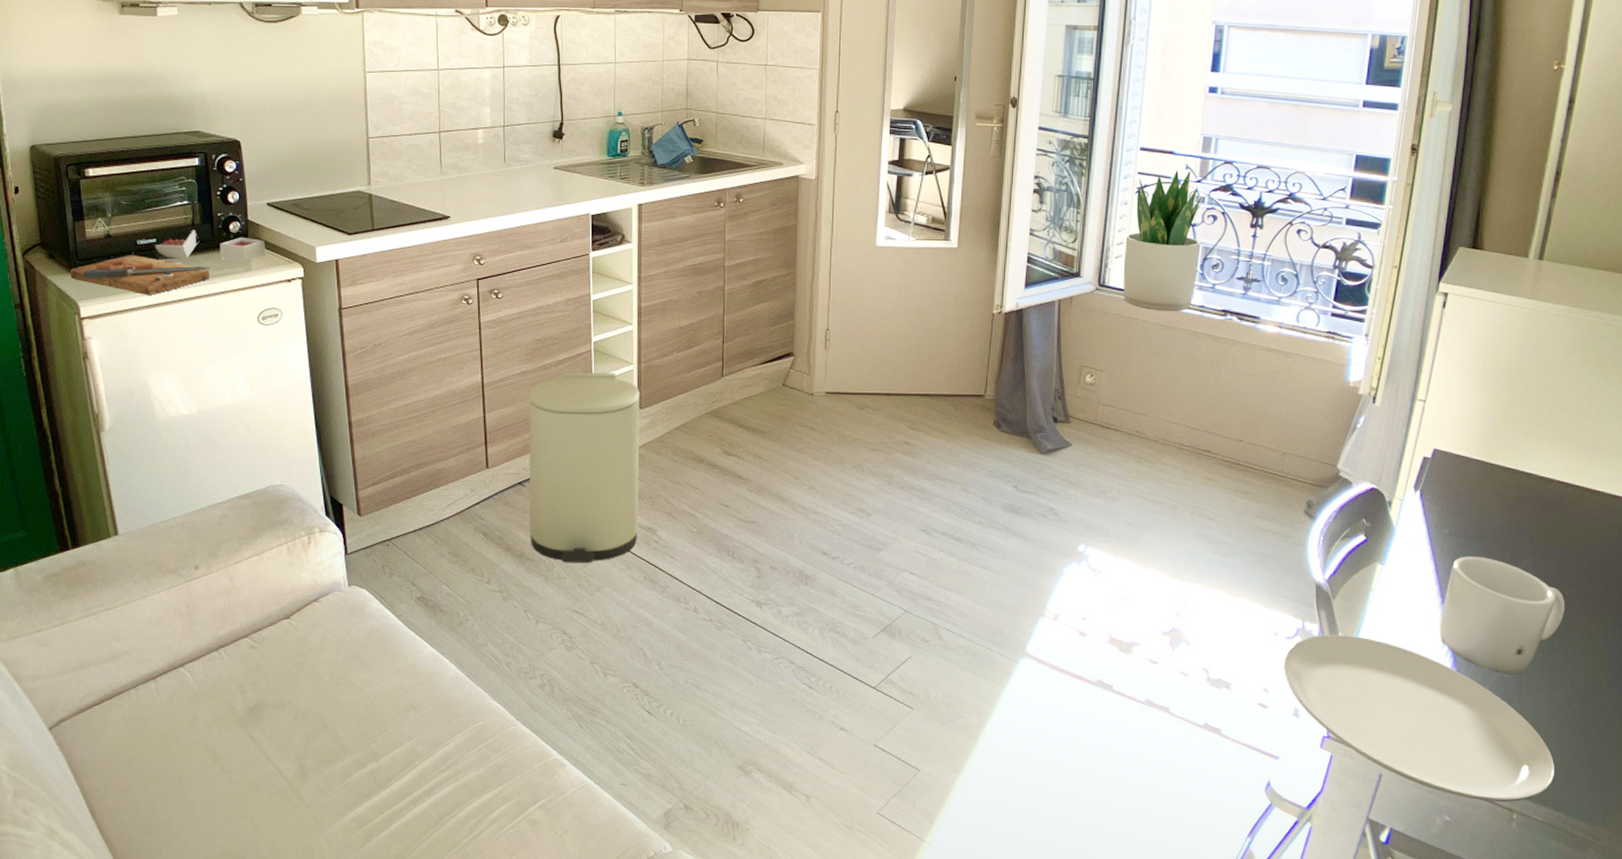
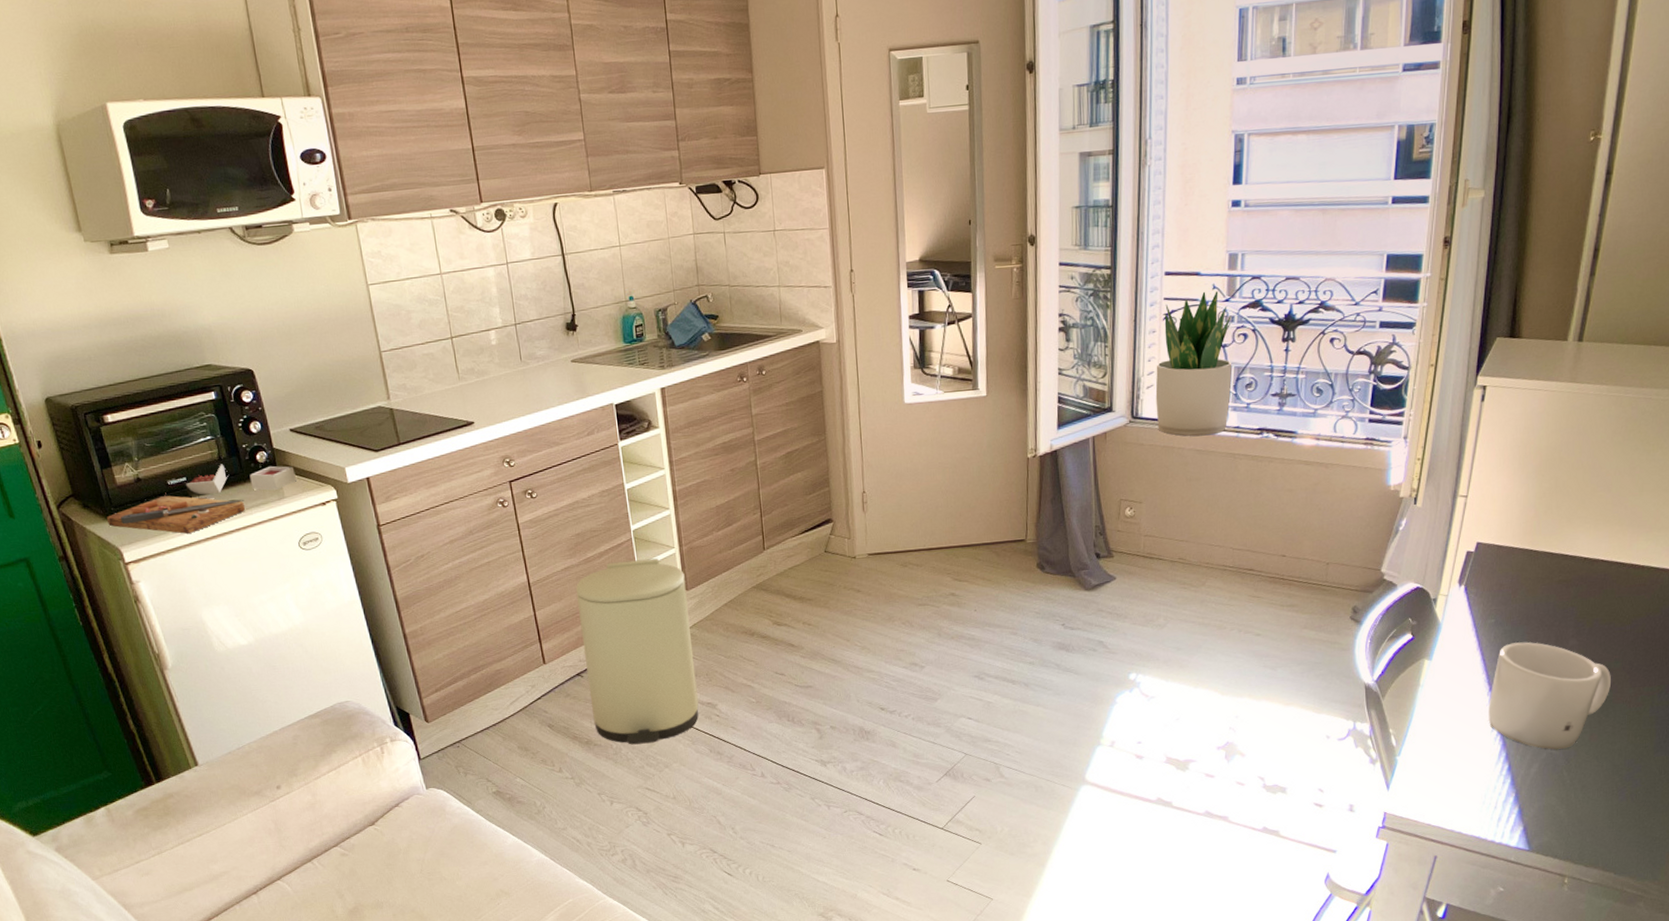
plate: present [1283,634,1555,802] -> none [1336,730,1605,870]

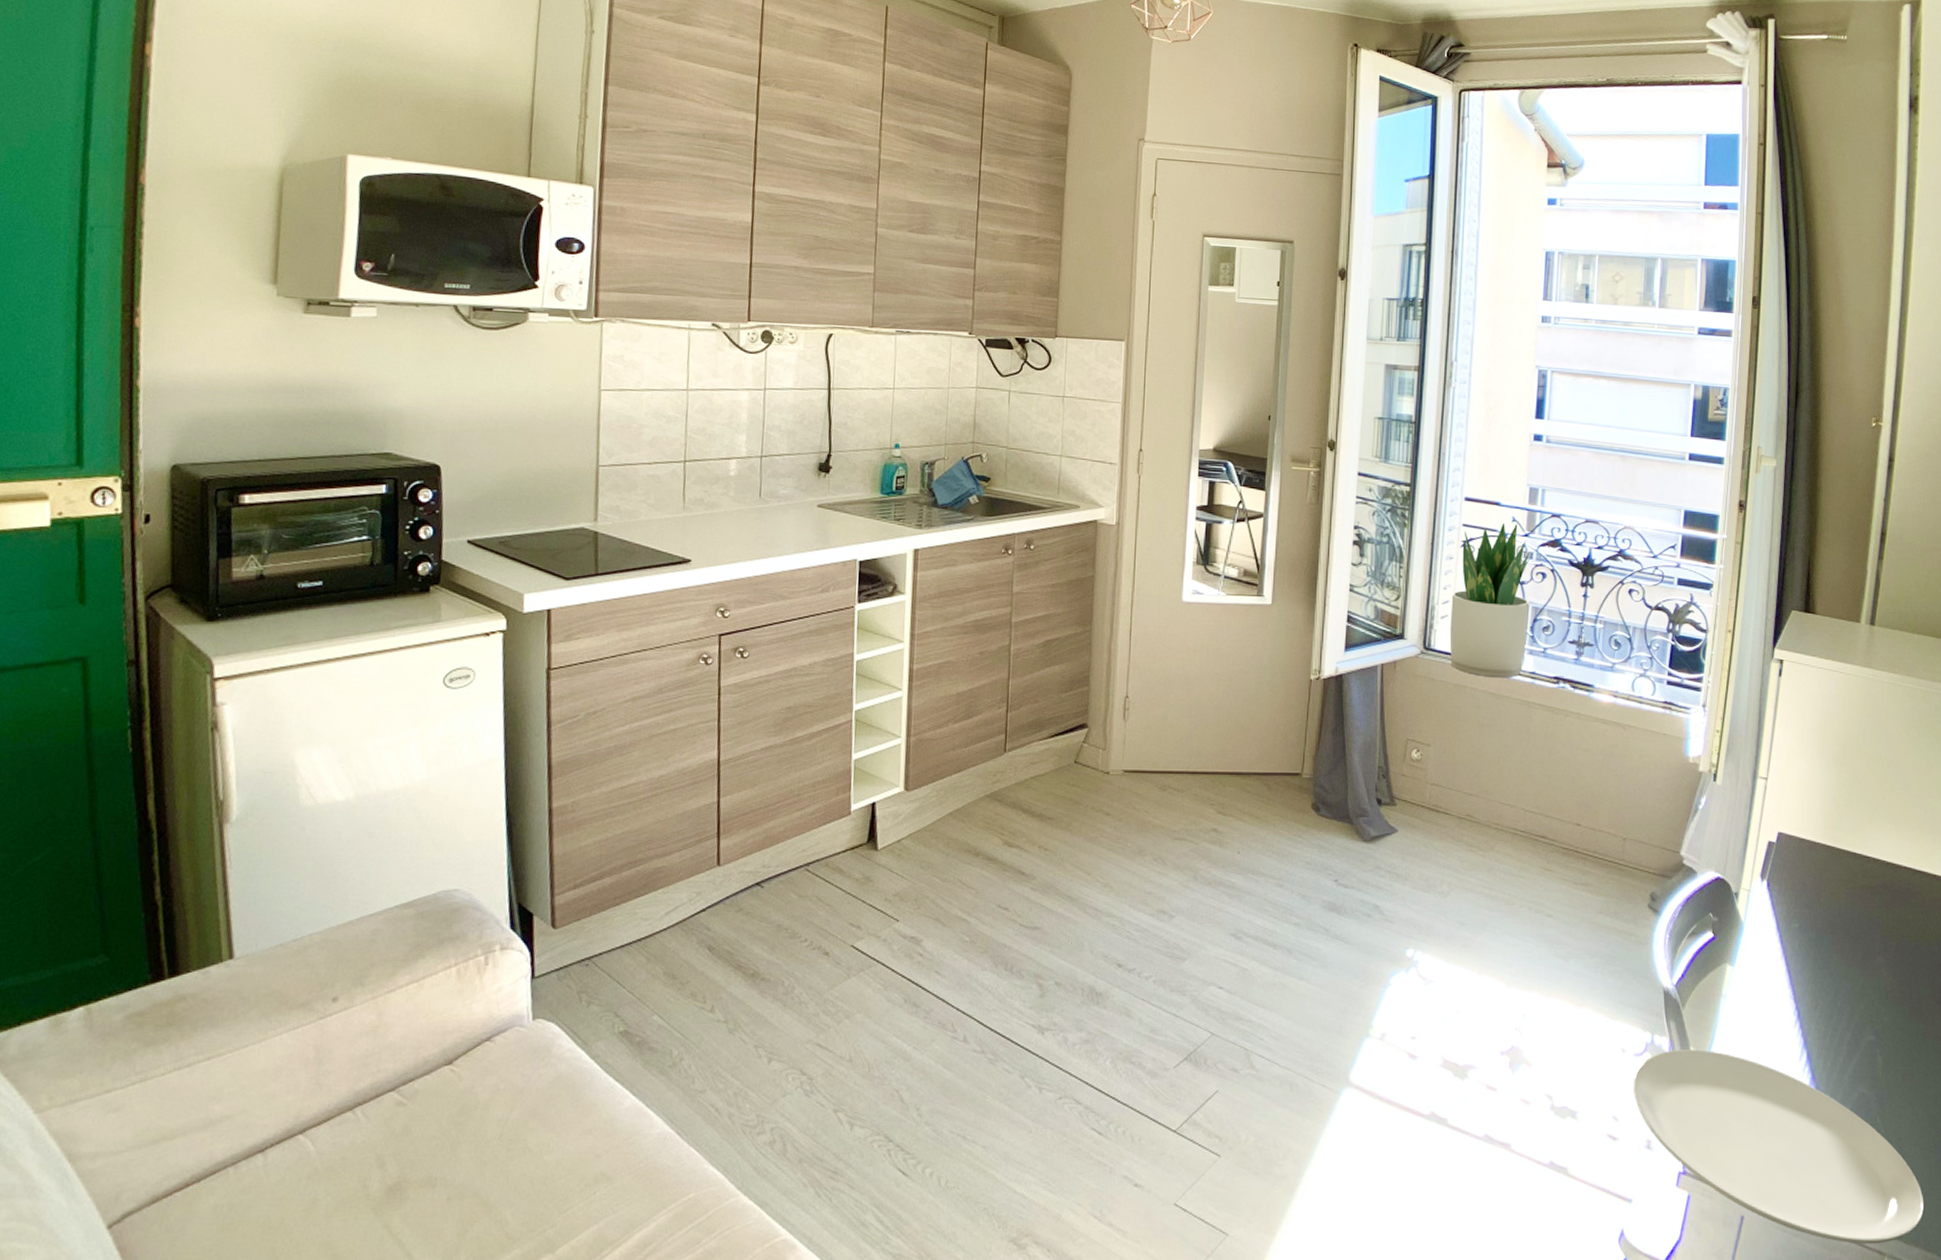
cutting board: present [107,464,296,534] -> none [206,571,462,651]
pedal bin: present [575,558,699,745] -> none [766,747,908,984]
plate: none [1336,730,1605,870] -> present [1632,1049,1924,1244]
mug: present [1488,642,1611,750] -> none [1795,954,1921,1089]

